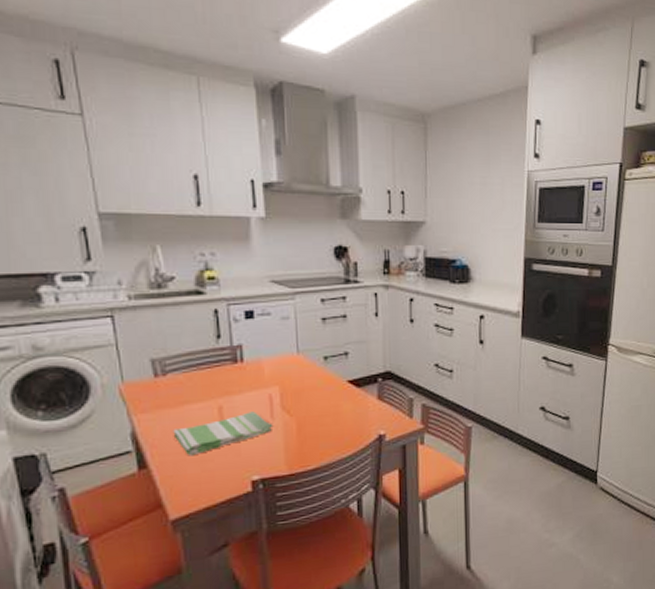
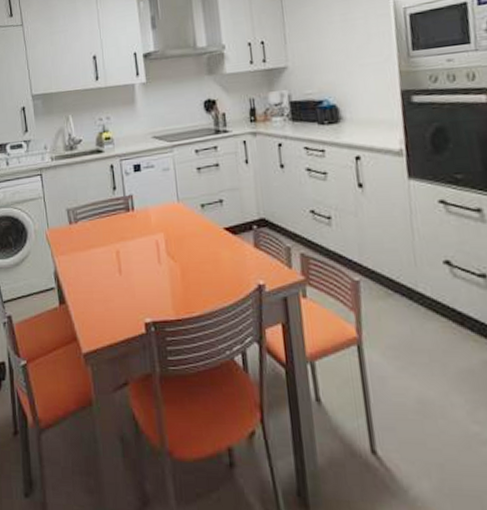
dish towel: present [173,411,274,456] -> none [83,256,161,295]

